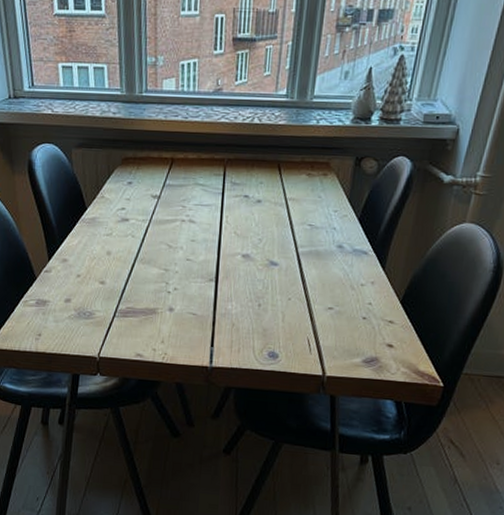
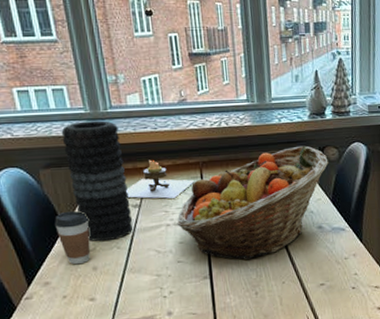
coffee cup: none [79,193,109,247] -> present [55,211,91,265]
vase: none [96,103,151,228] -> present [61,120,133,242]
candle: none [148,150,217,194] -> present [126,159,195,199]
fruit basket: none [192,153,365,270] -> present [177,145,330,261]

